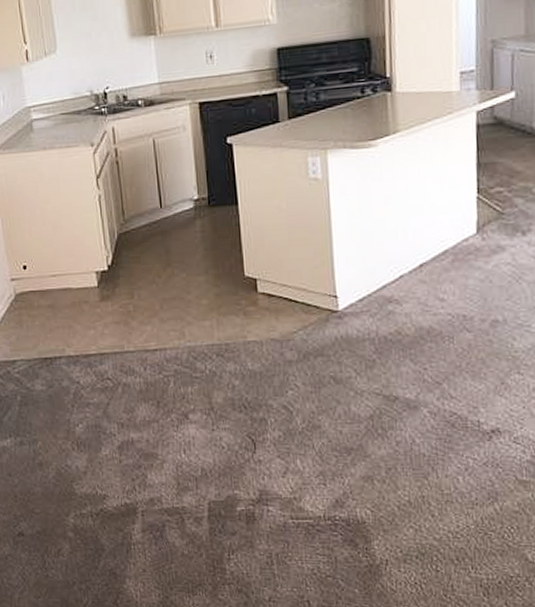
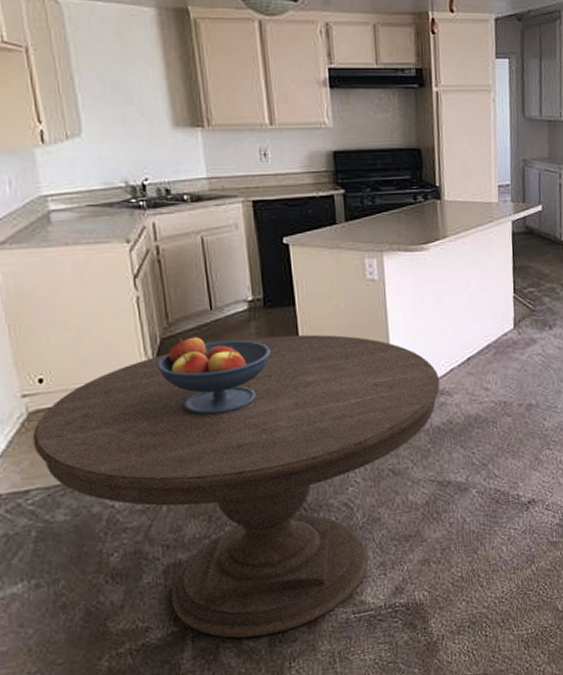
dining table: none [18,233,388,524] -> present [32,334,440,639]
fruit bowl: none [114,233,214,307] -> present [156,336,271,415]

